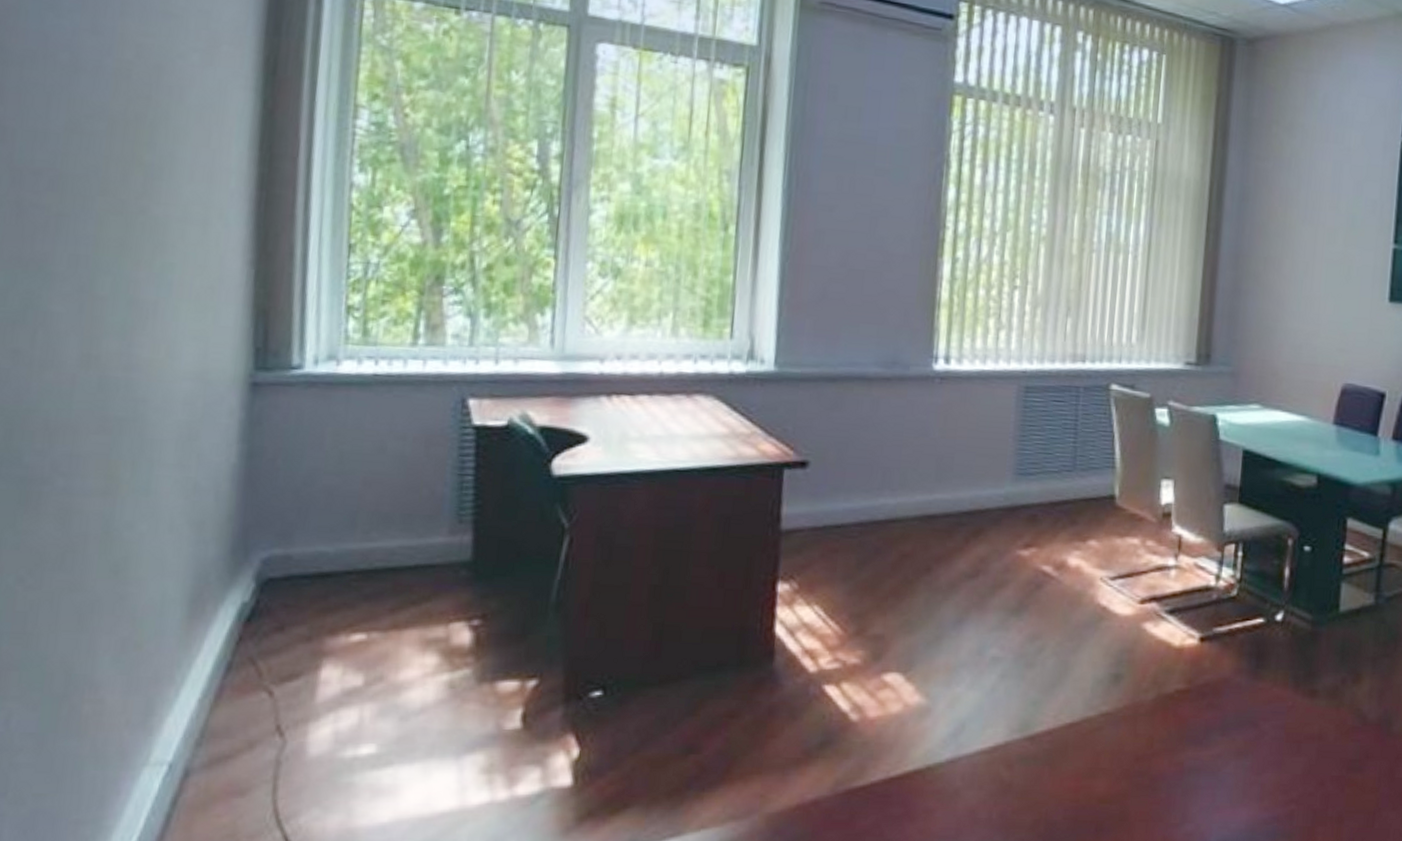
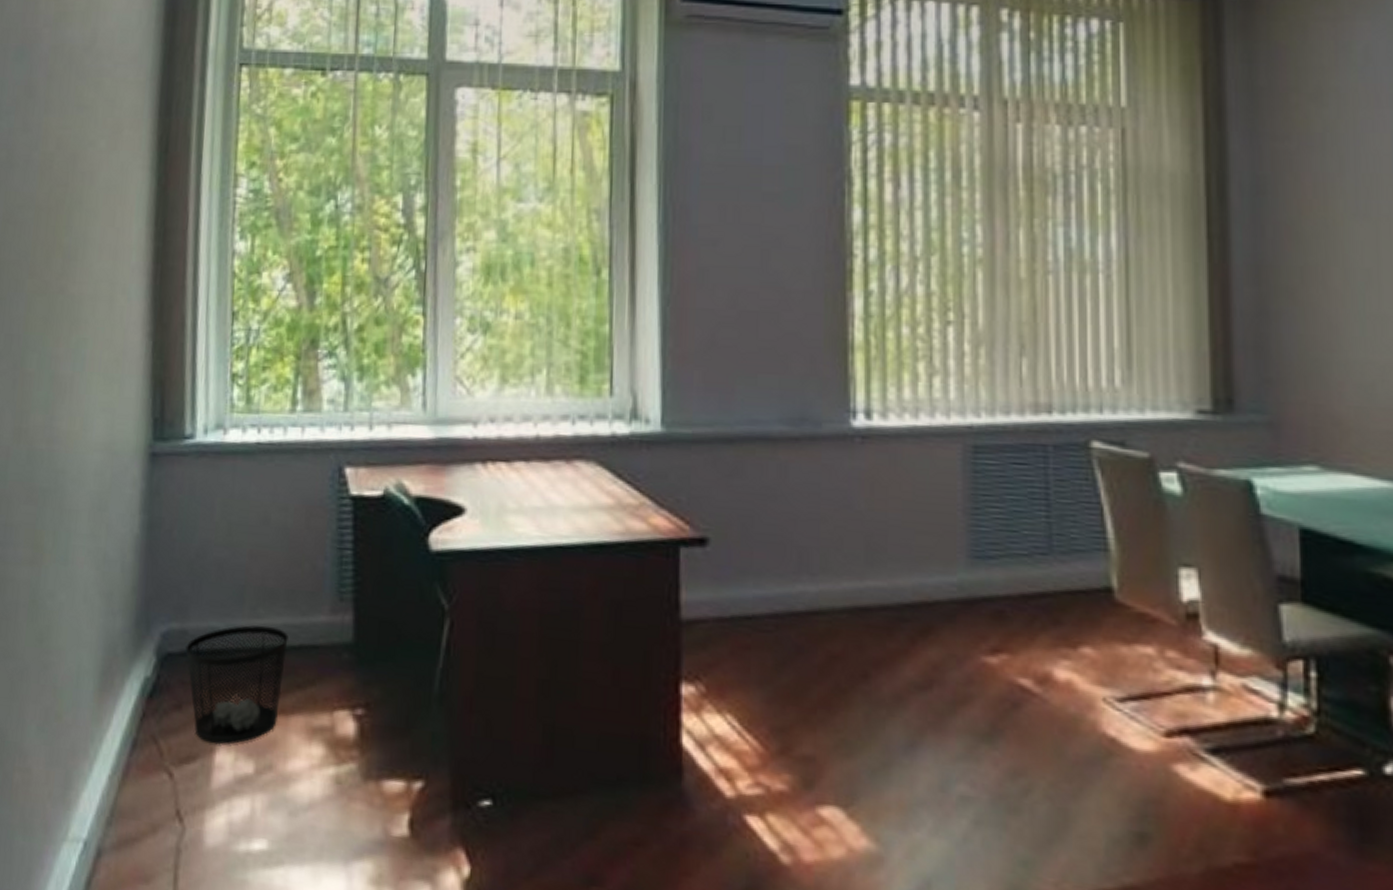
waste bin: none [289,548,403,662] -> present [185,625,288,745]

